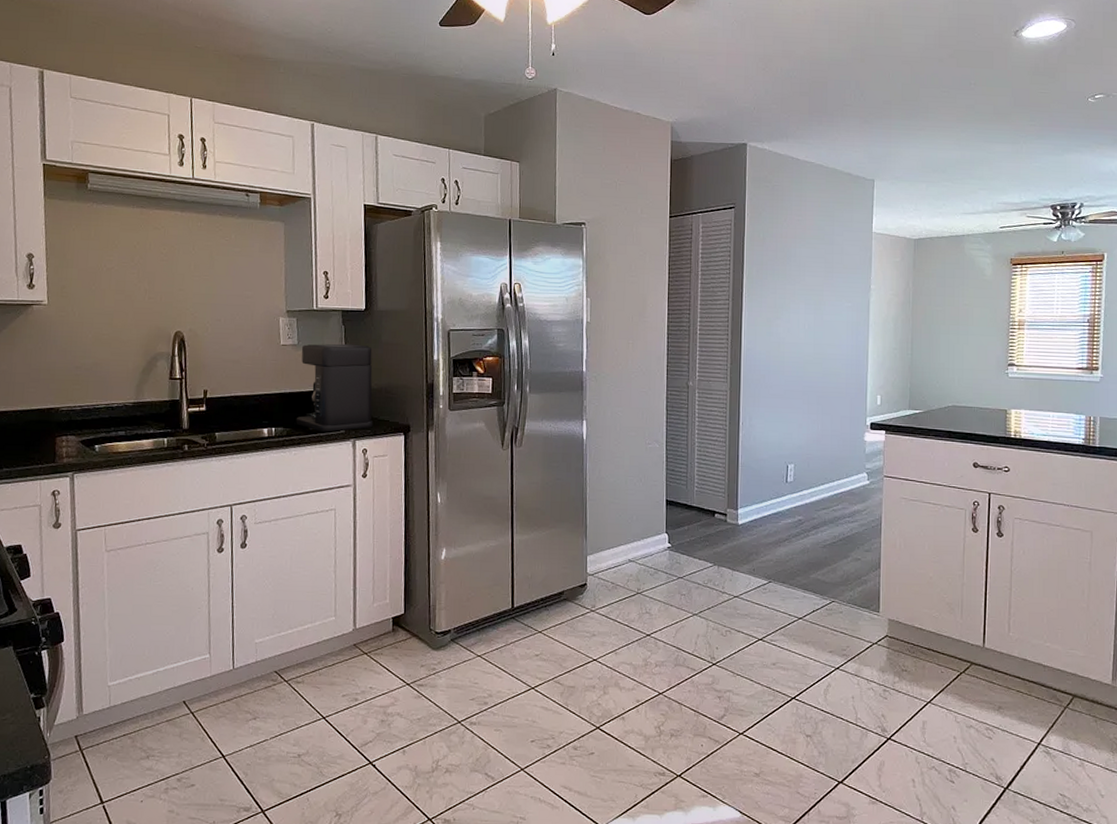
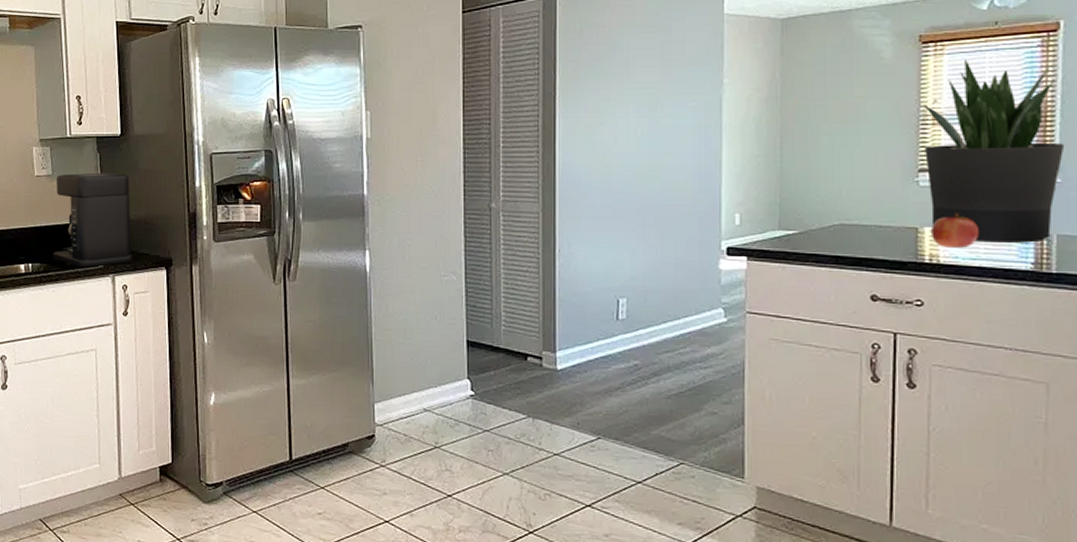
planter: none [1012,279,1106,424] -> present [922,59,1065,244]
fruit: none [1016,399,1049,427] -> present [931,213,980,249]

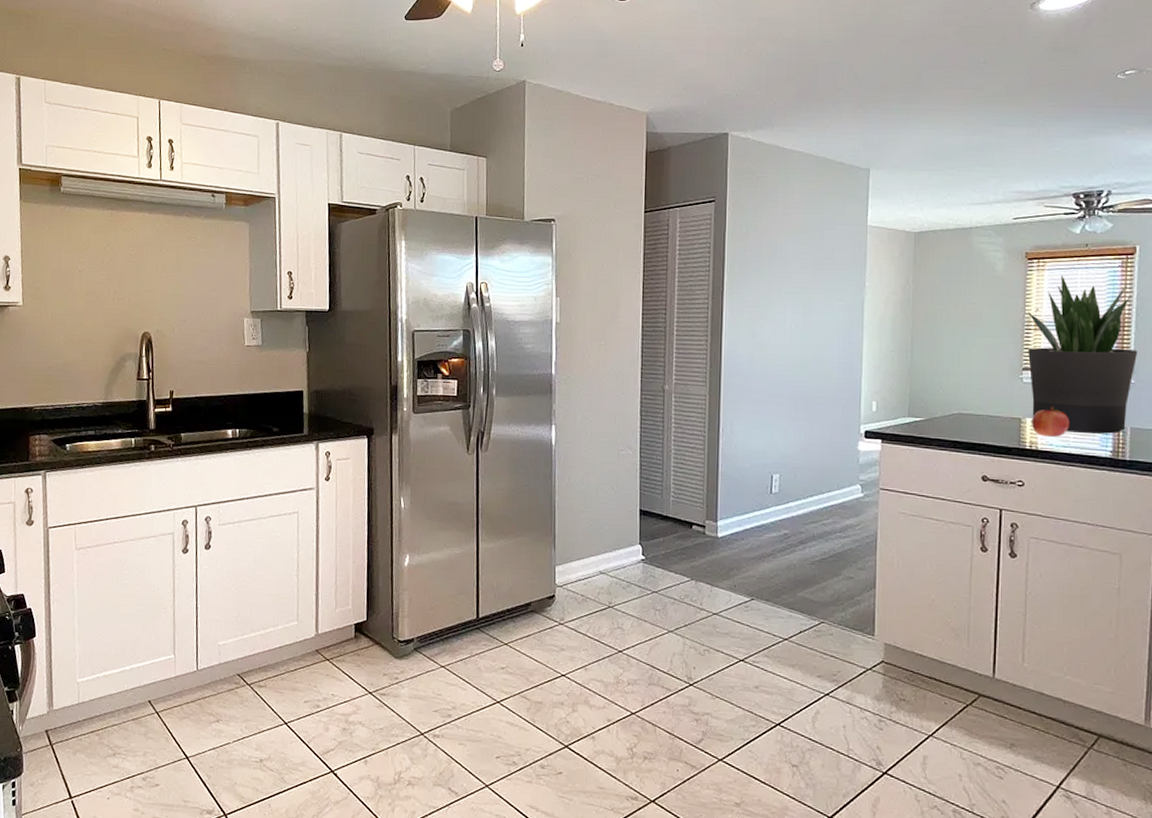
coffee maker: present [52,172,133,268] -> none [259,344,337,435]

